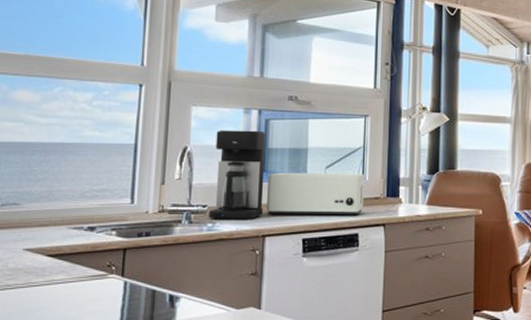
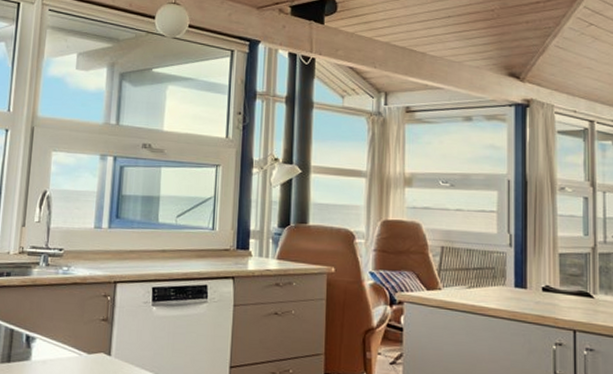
coffee maker: present [209,130,265,220] -> none [64,175,120,266]
toaster: present [265,172,366,216] -> none [118,219,216,267]

